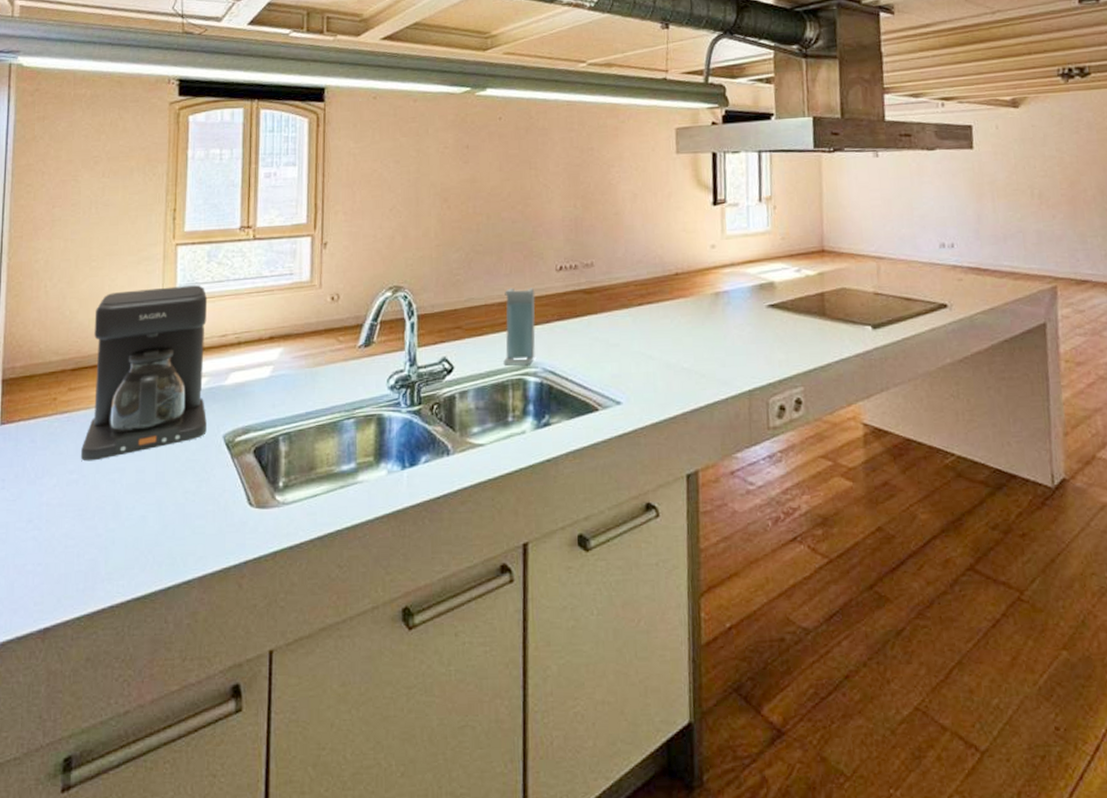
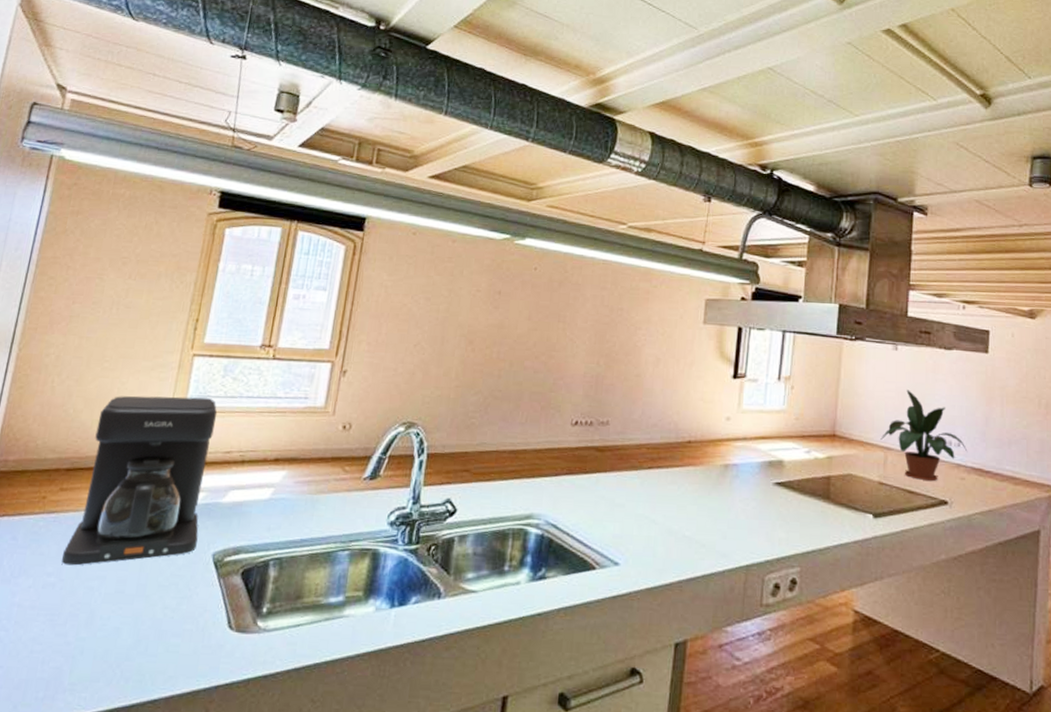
soap dispenser: present [503,287,536,365] -> none [507,437,548,515]
potted plant: none [871,196,963,286] -> present [880,389,968,481]

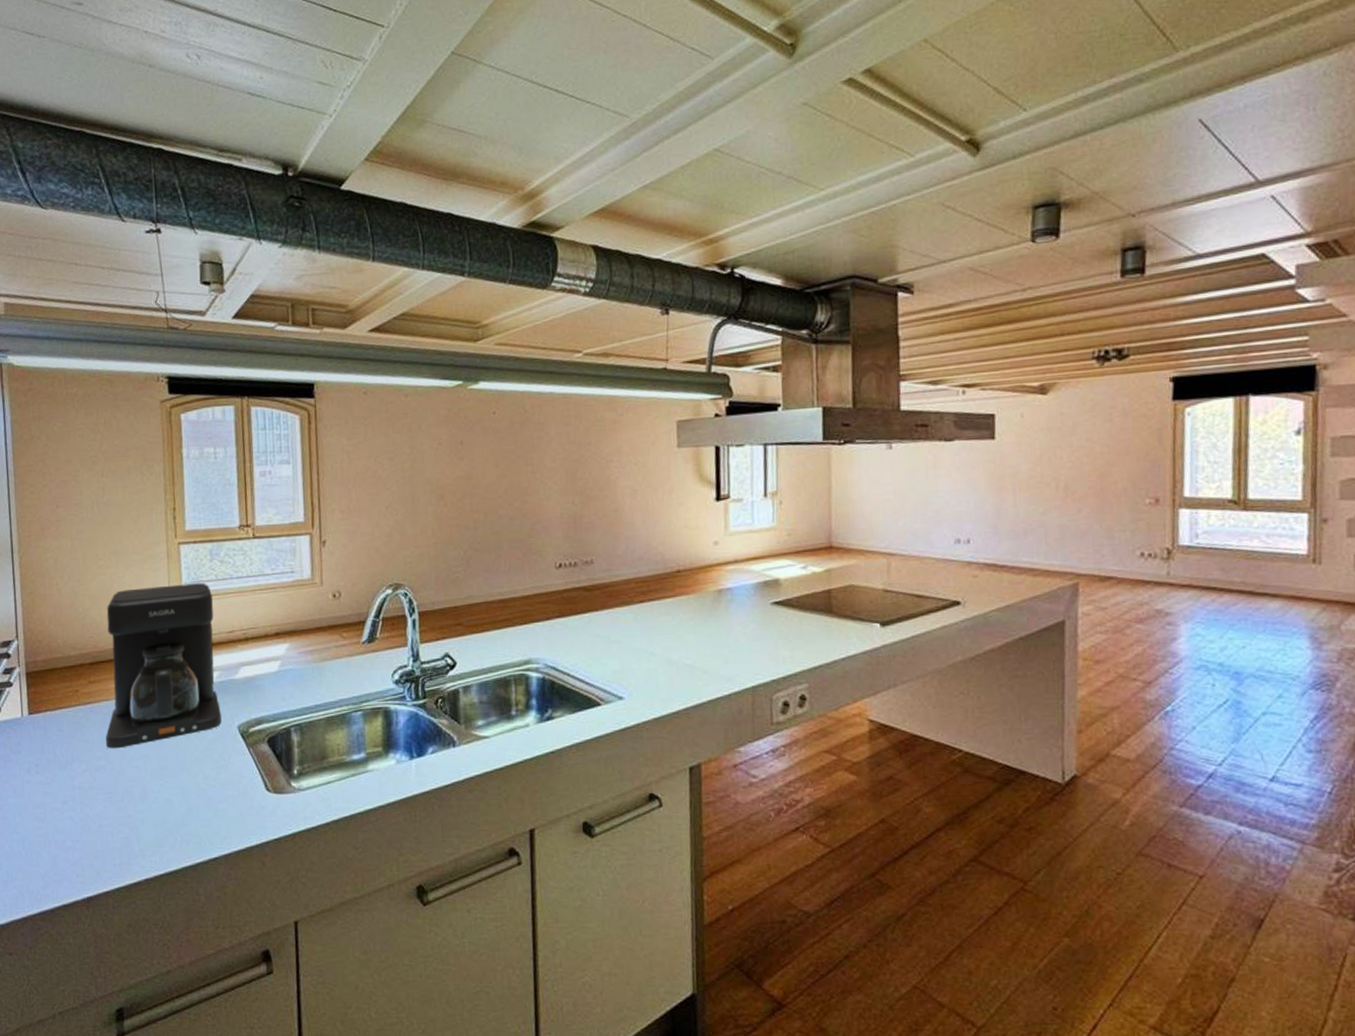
potted plant: present [880,389,968,481] -> none [881,490,979,583]

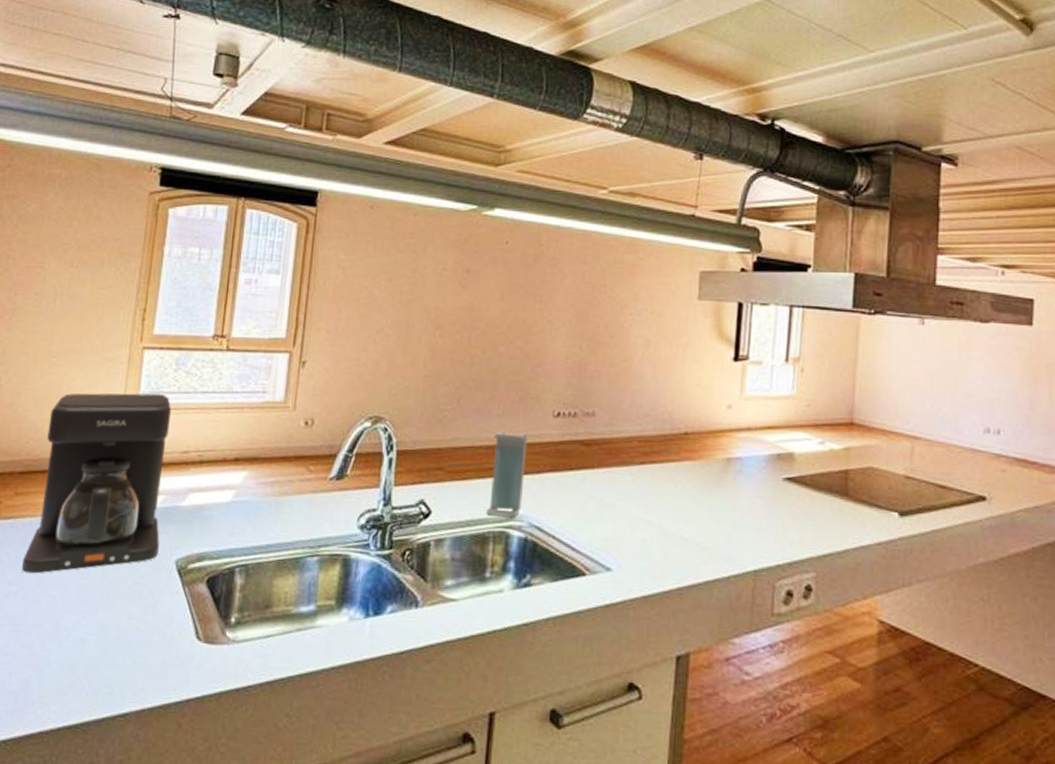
soap dispenser: none [504,585,537,661] -> present [486,430,528,517]

